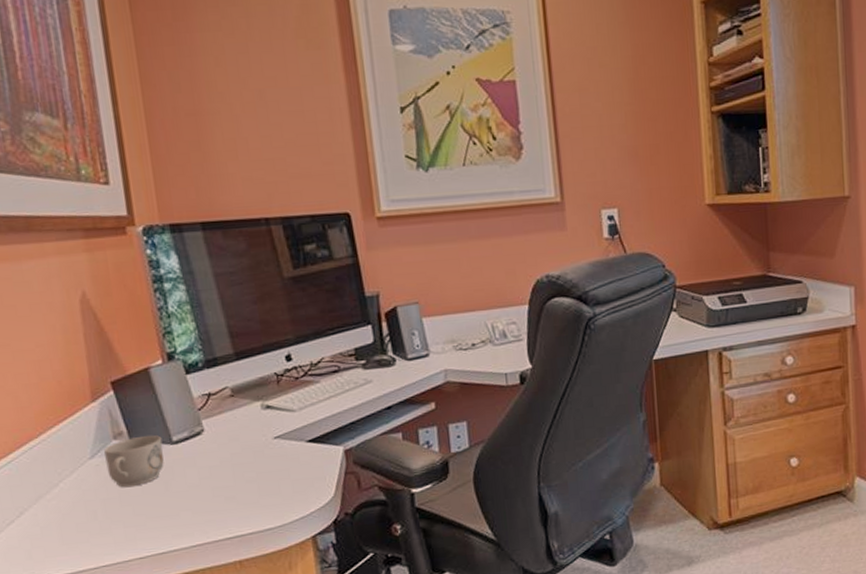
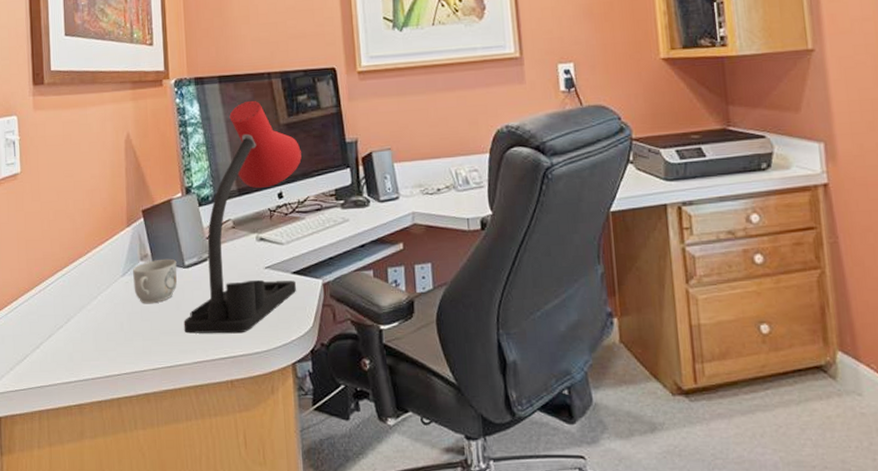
desk lamp: none [175,250,313,516] -> present [183,100,302,334]

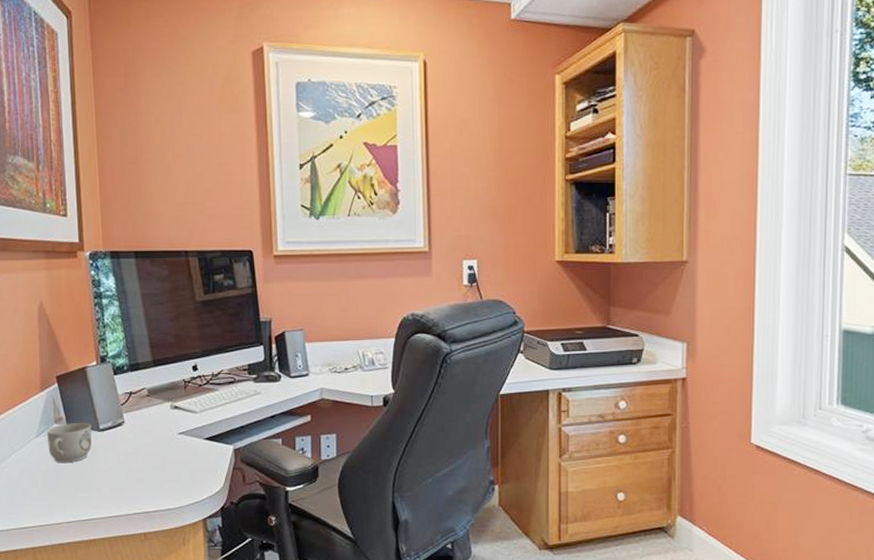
desk lamp: present [183,100,302,334] -> none [98,277,217,492]

